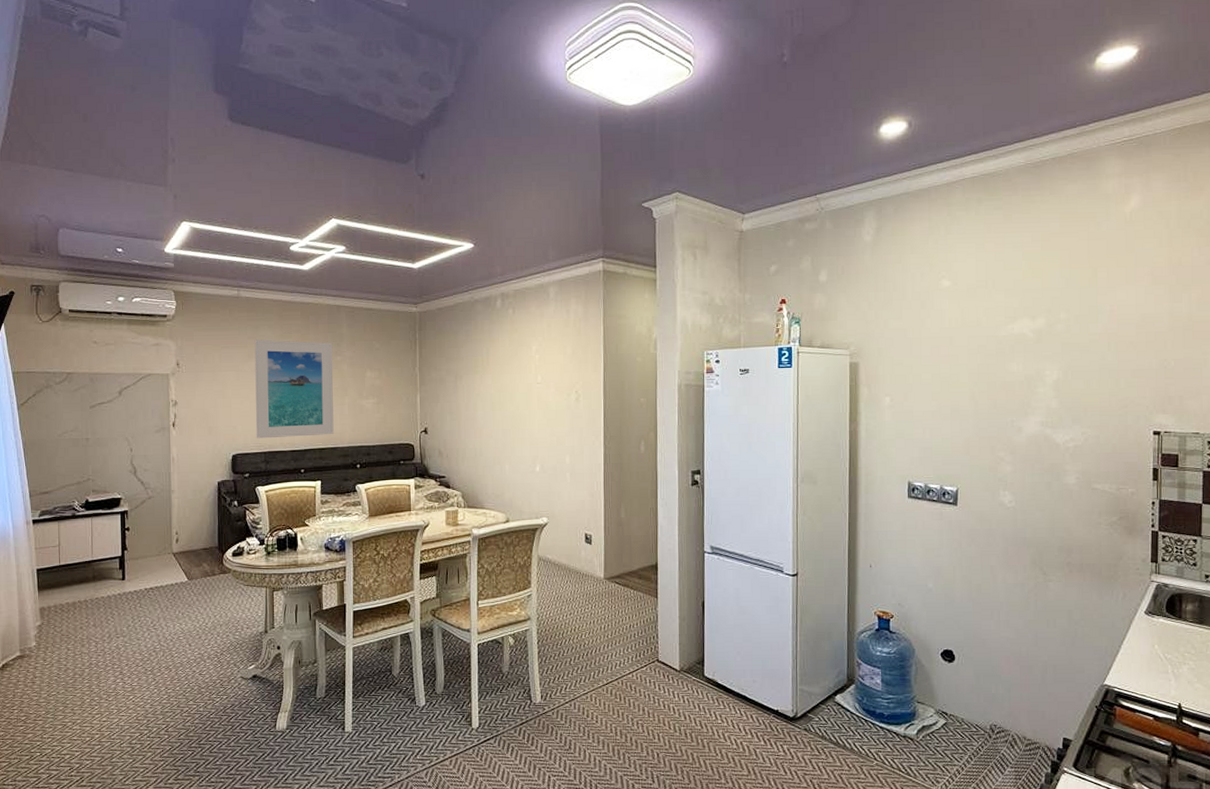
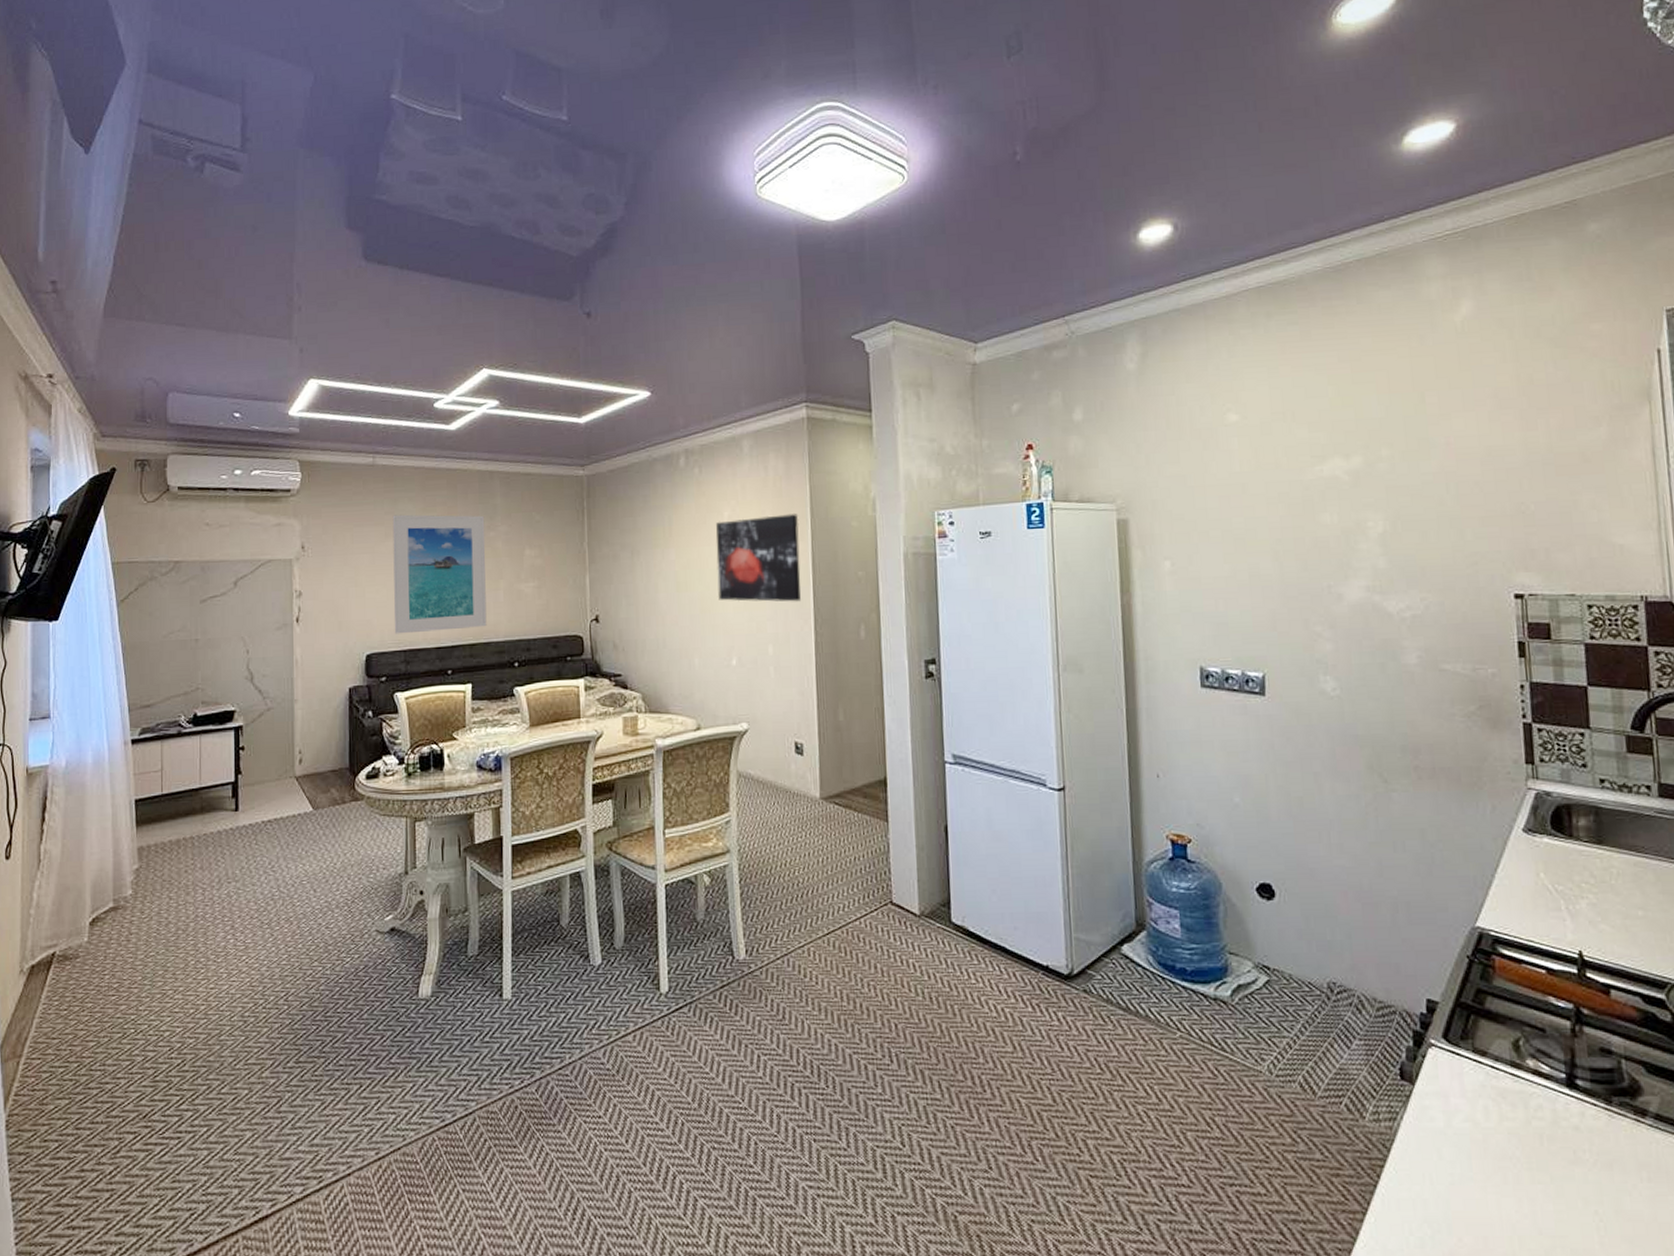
wall art: none [525,350,594,421] -> present [715,514,801,602]

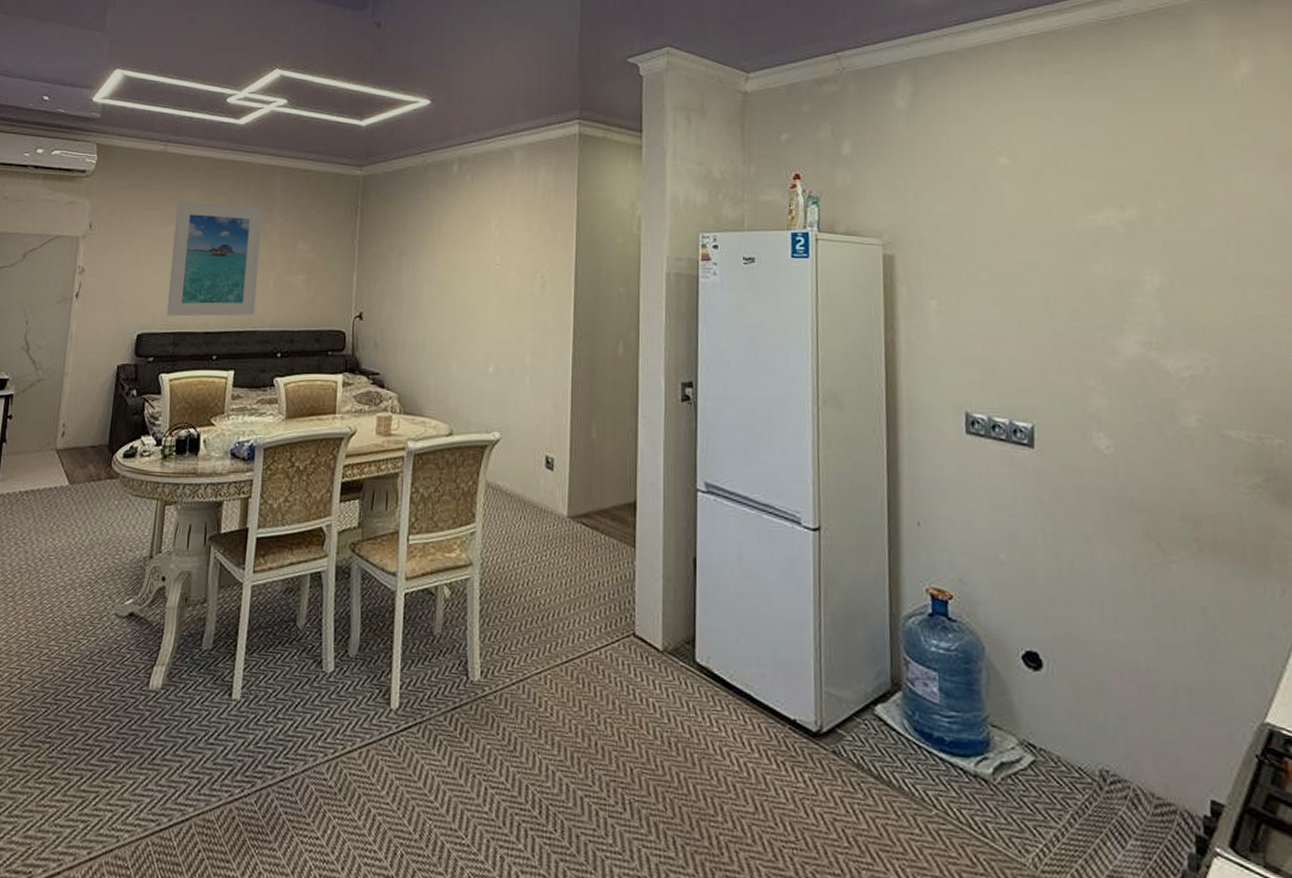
wall art: present [715,514,801,602] -> none [480,226,565,314]

